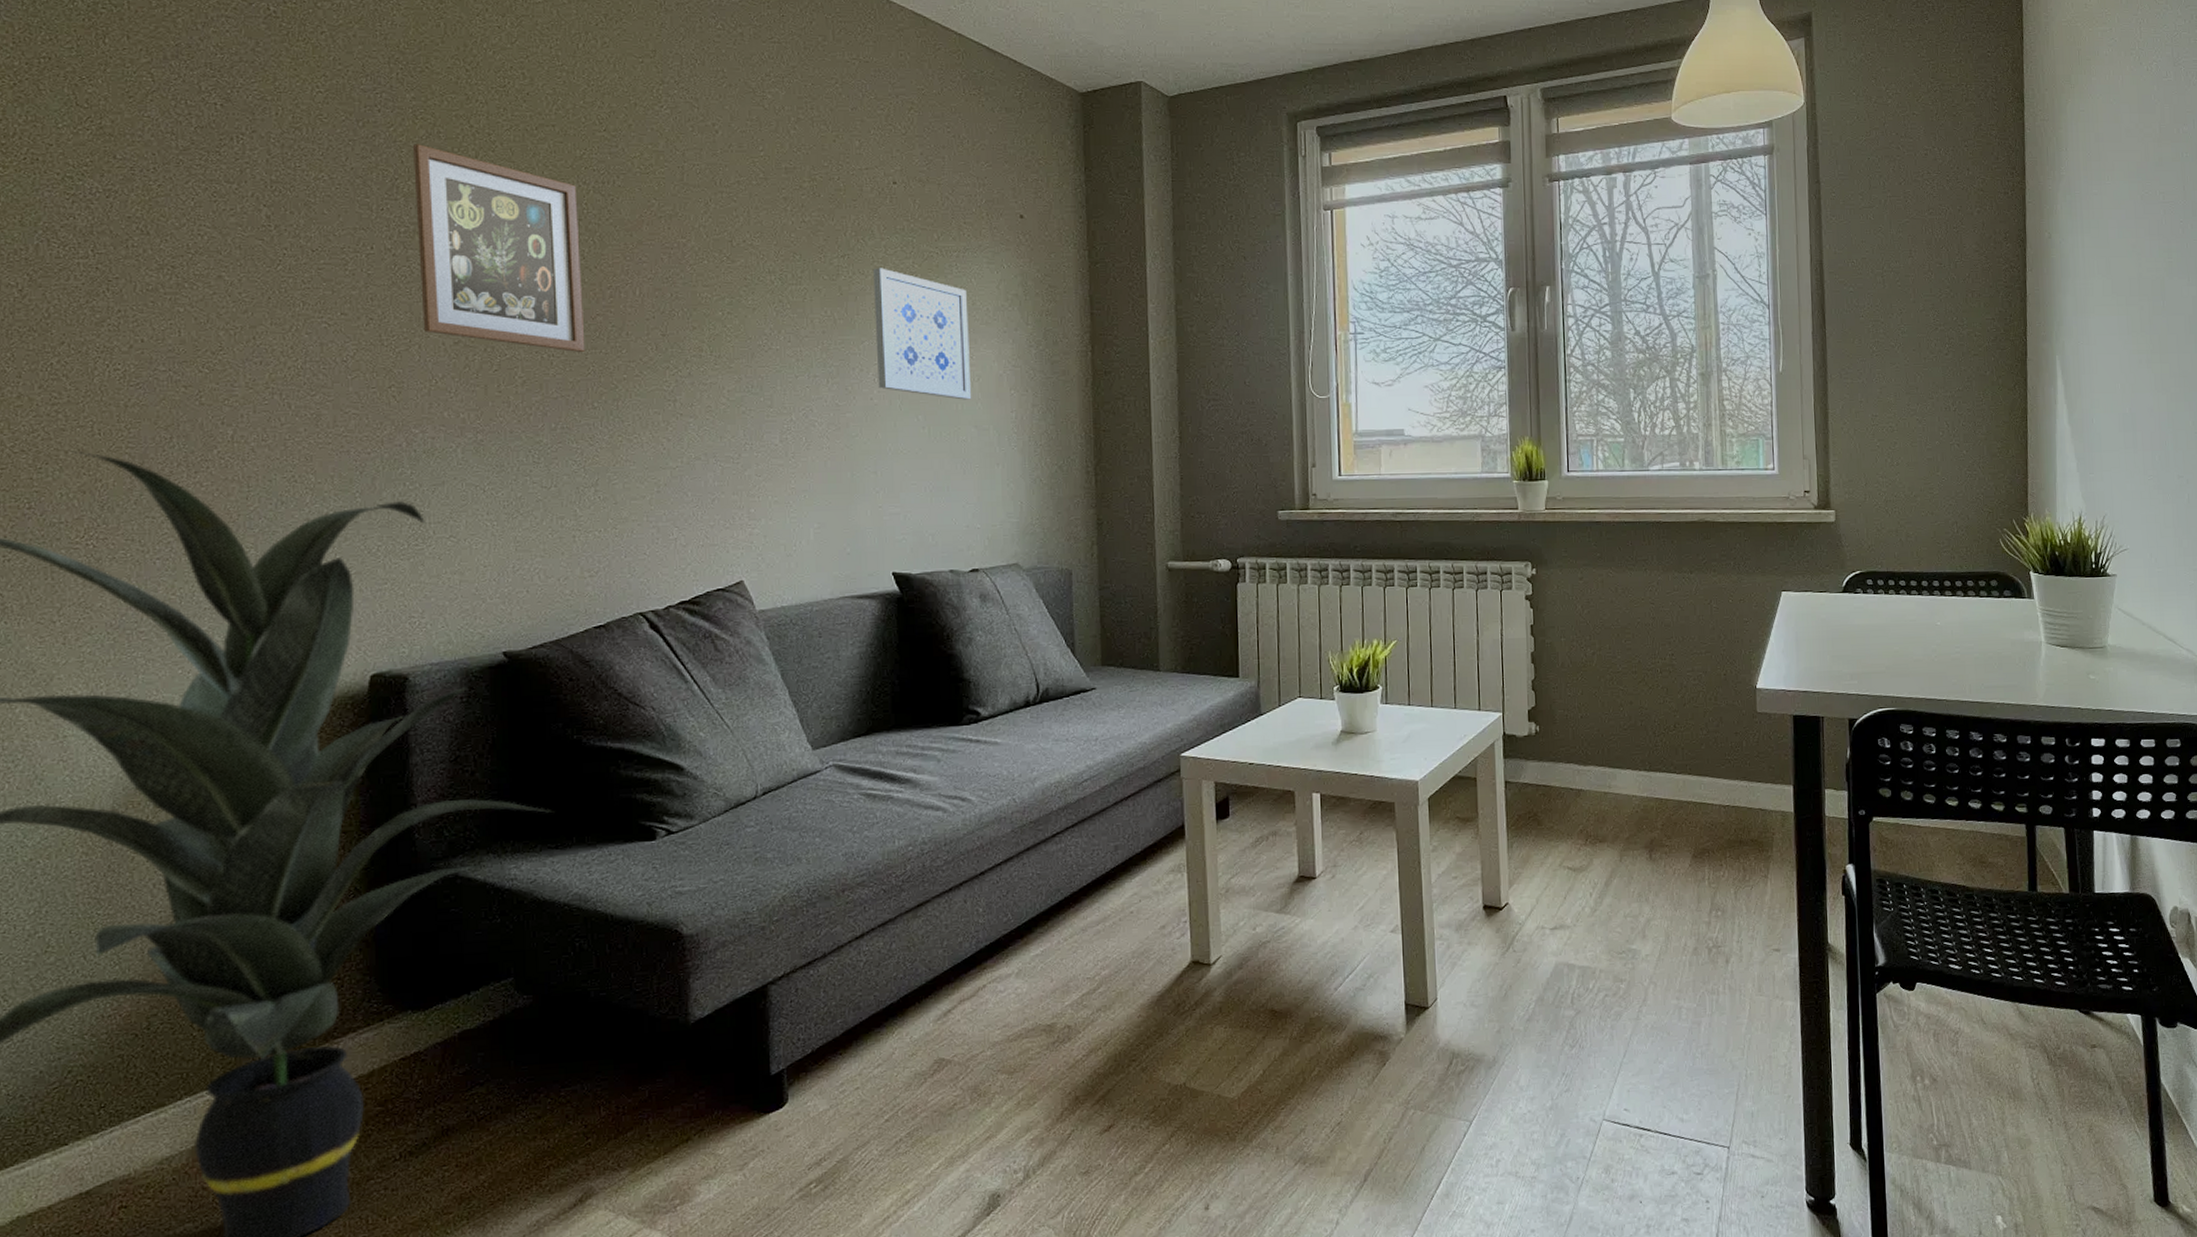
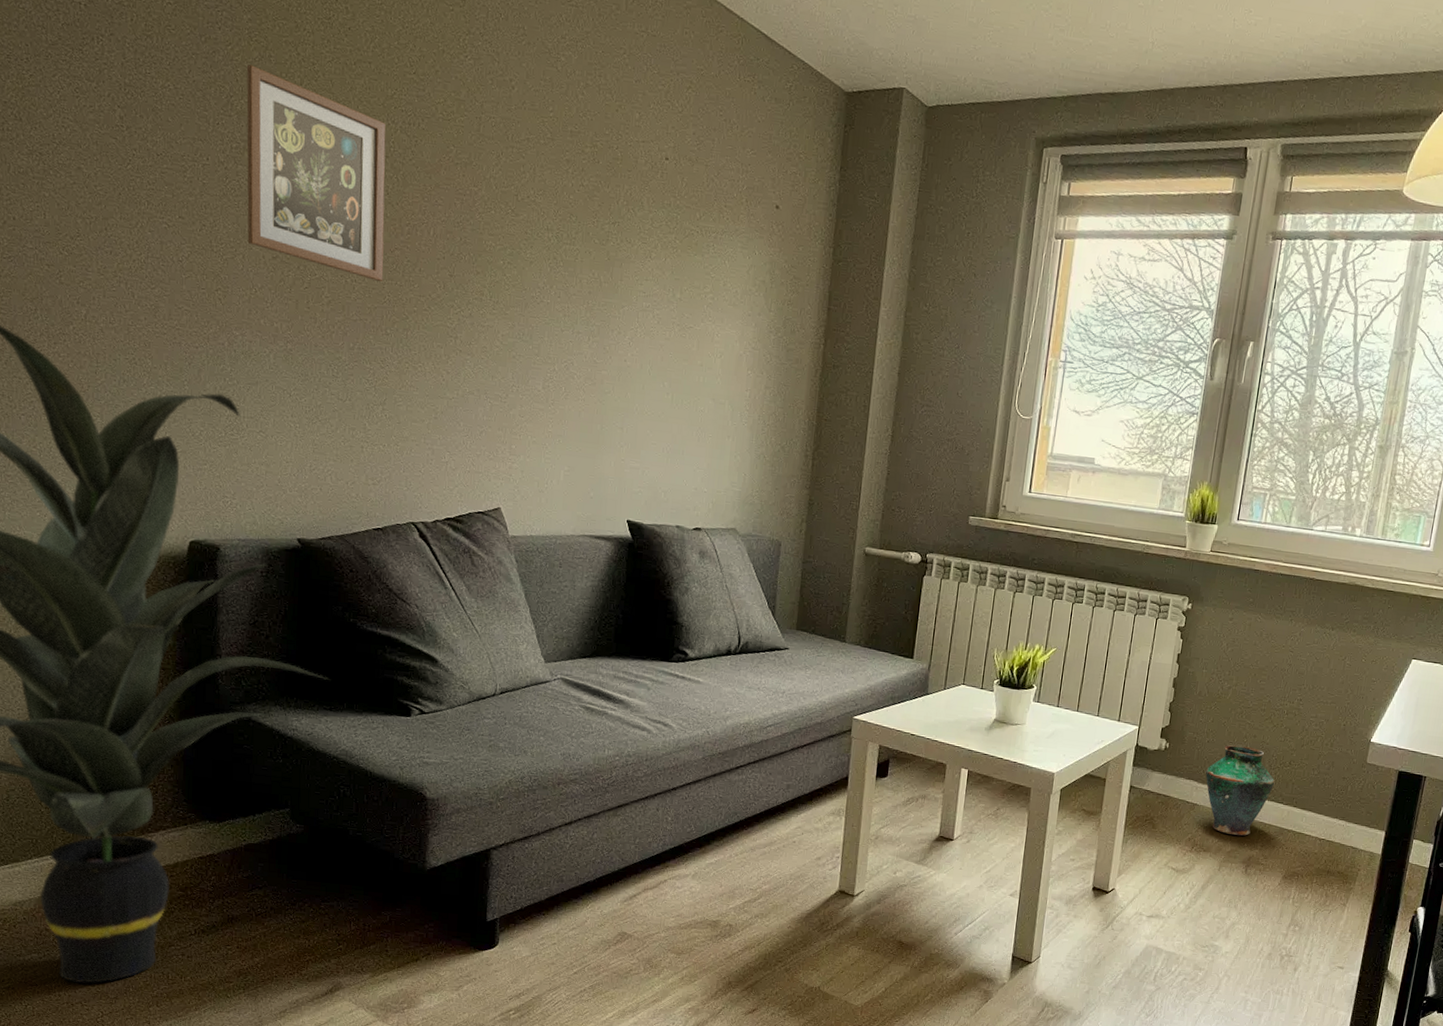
wall art: present [872,268,971,400] -> none [632,238,719,374]
vase: none [1585,715,1663,818] -> present [1205,745,1275,836]

